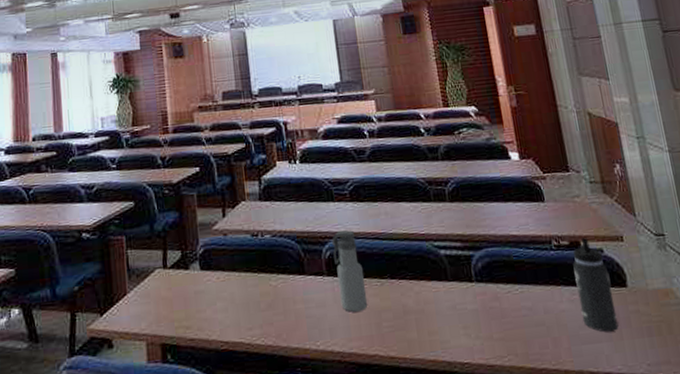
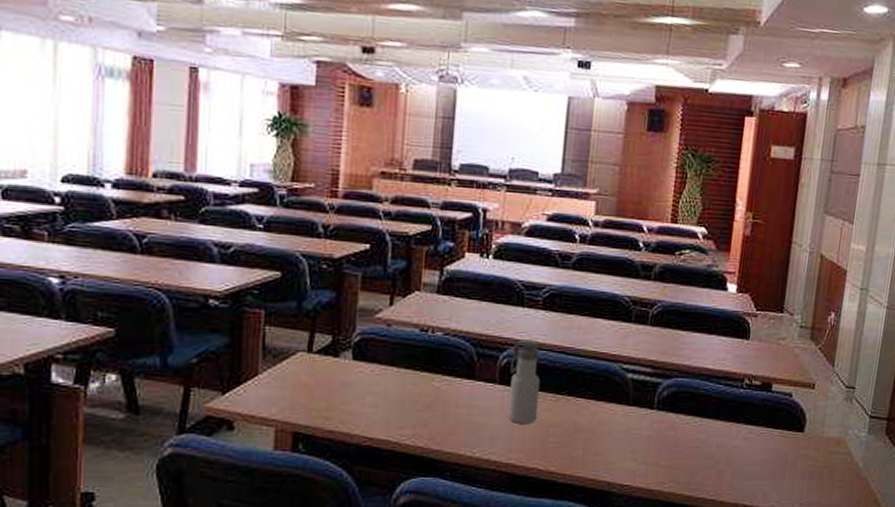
thermos bottle: present [573,238,619,332] -> none [752,381,791,471]

